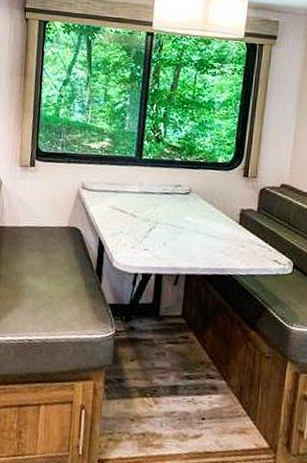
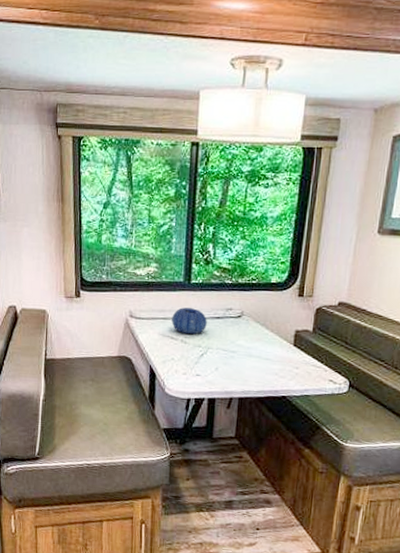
decorative bowl: none [122,182,157,209] -> present [172,307,207,335]

